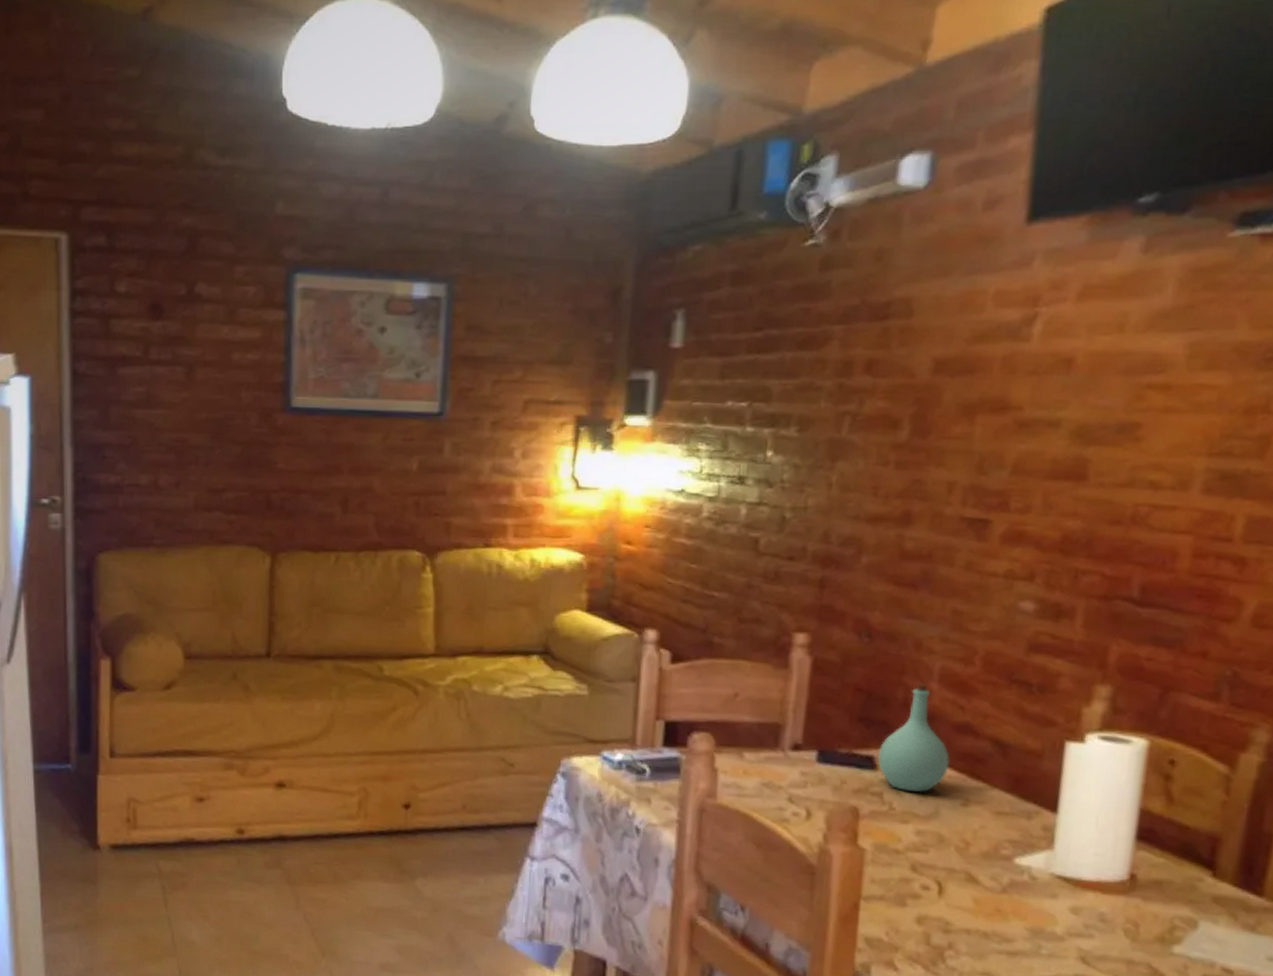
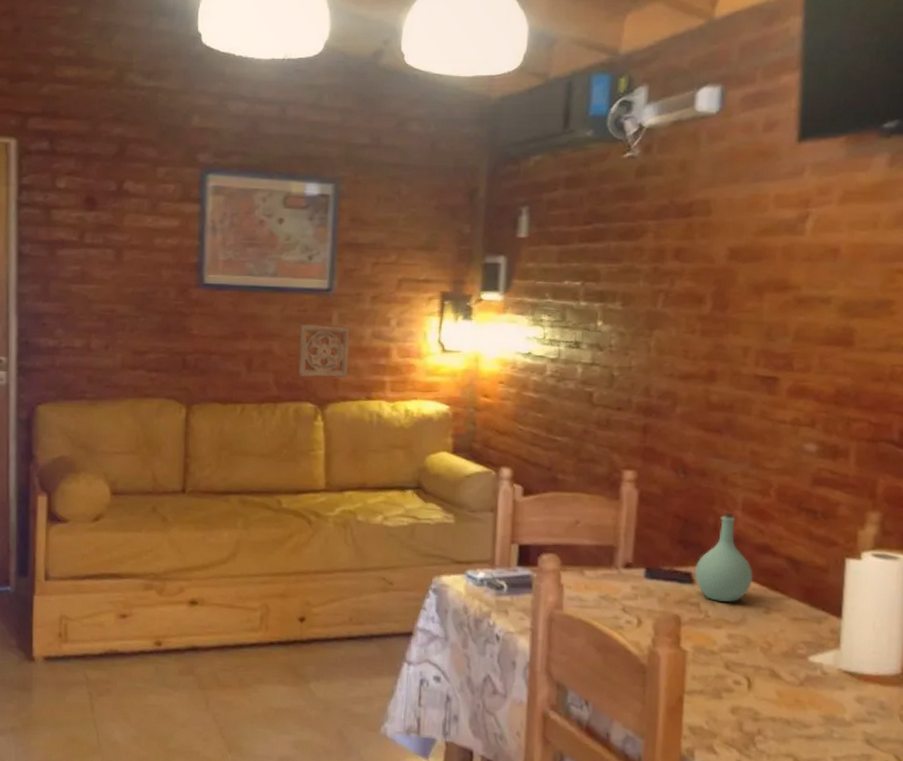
wall ornament: none [402,456,466,521] -> present [298,324,350,378]

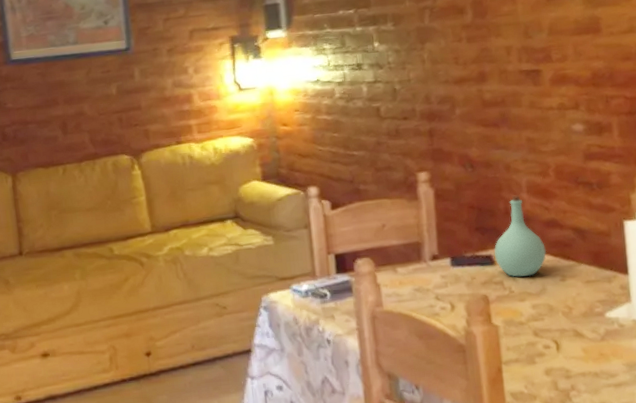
wall ornament: present [298,324,350,378] -> none [106,80,156,132]

